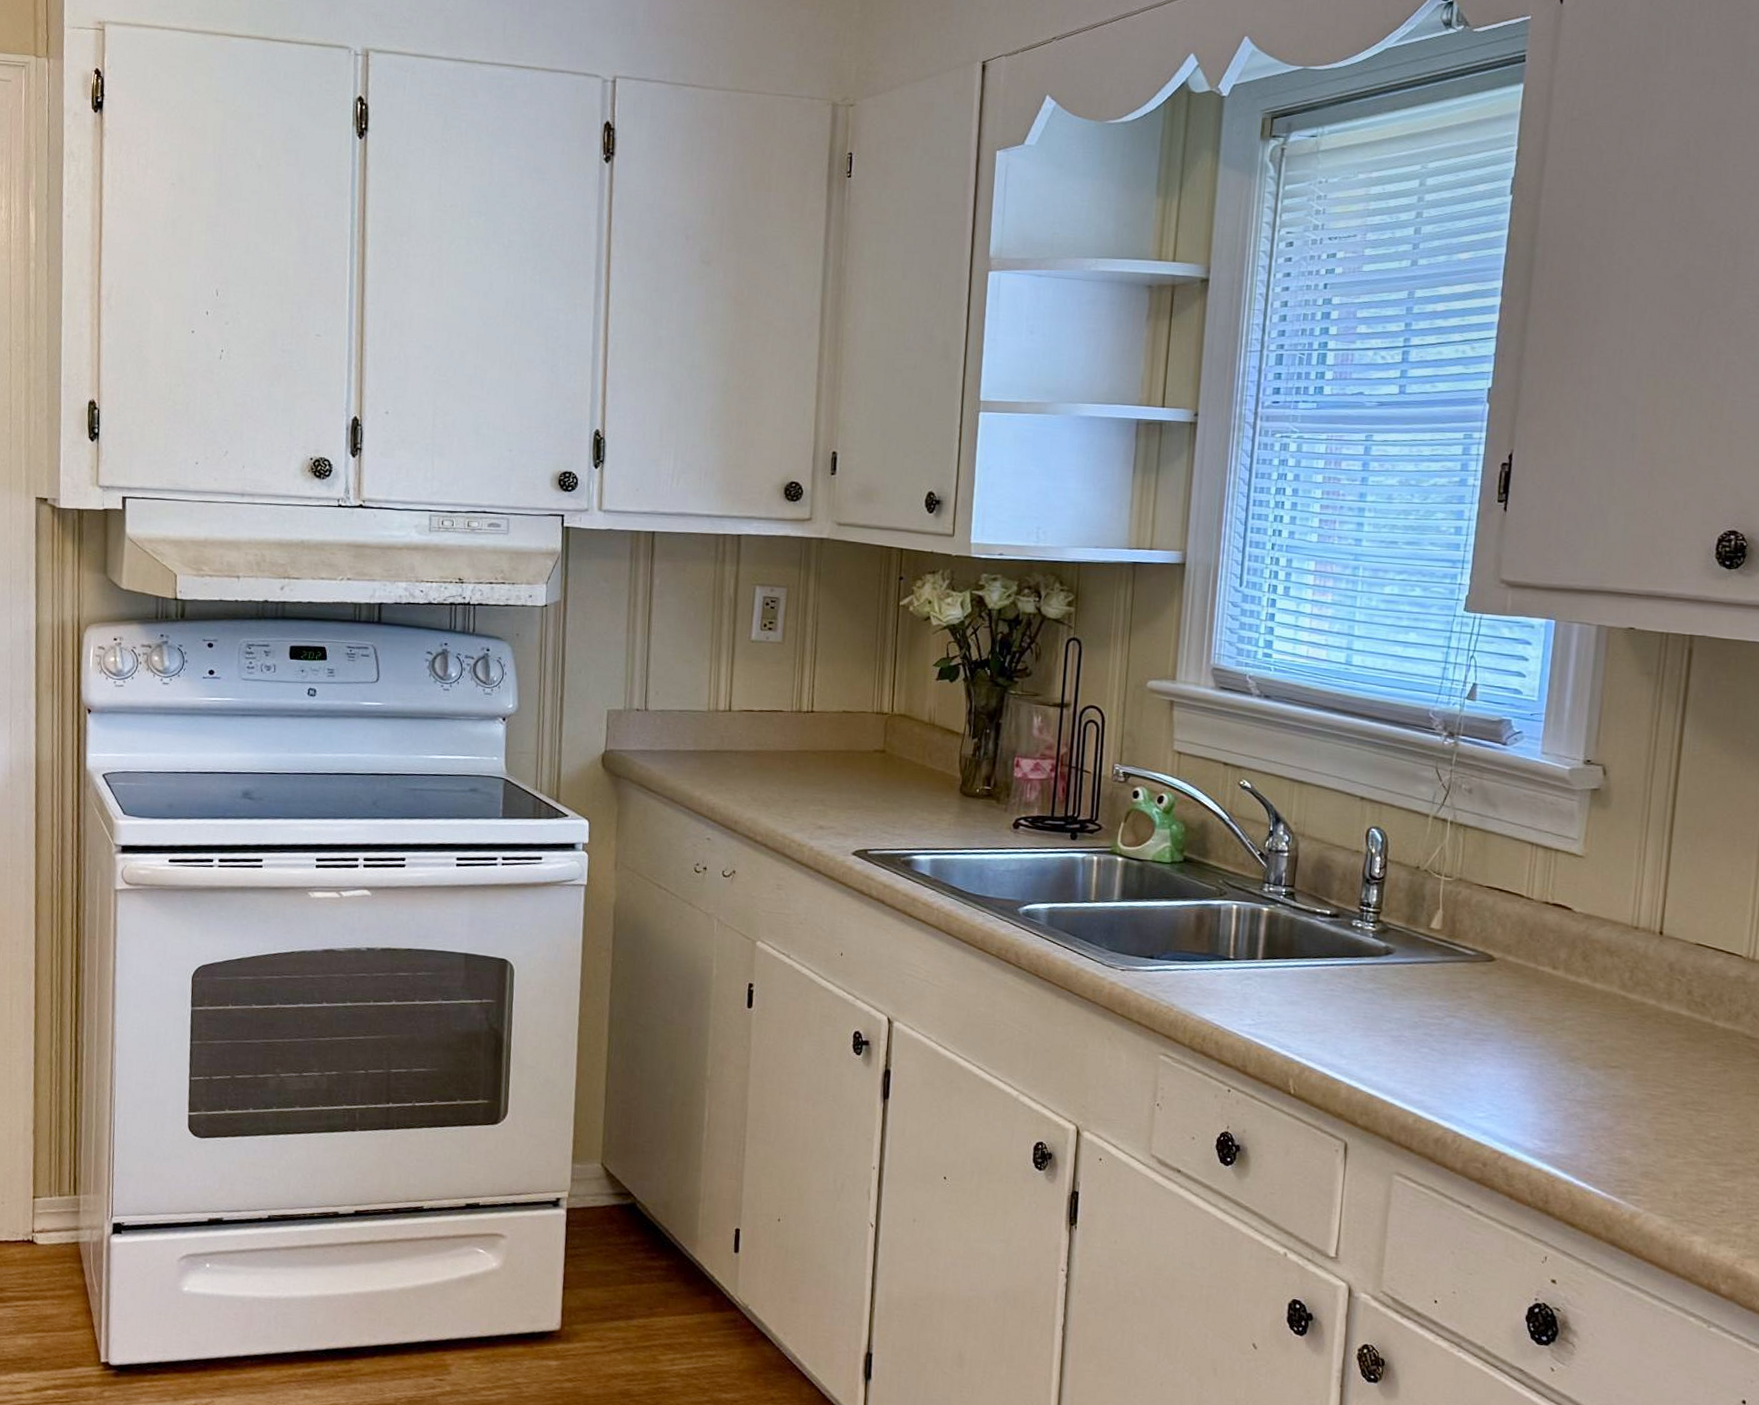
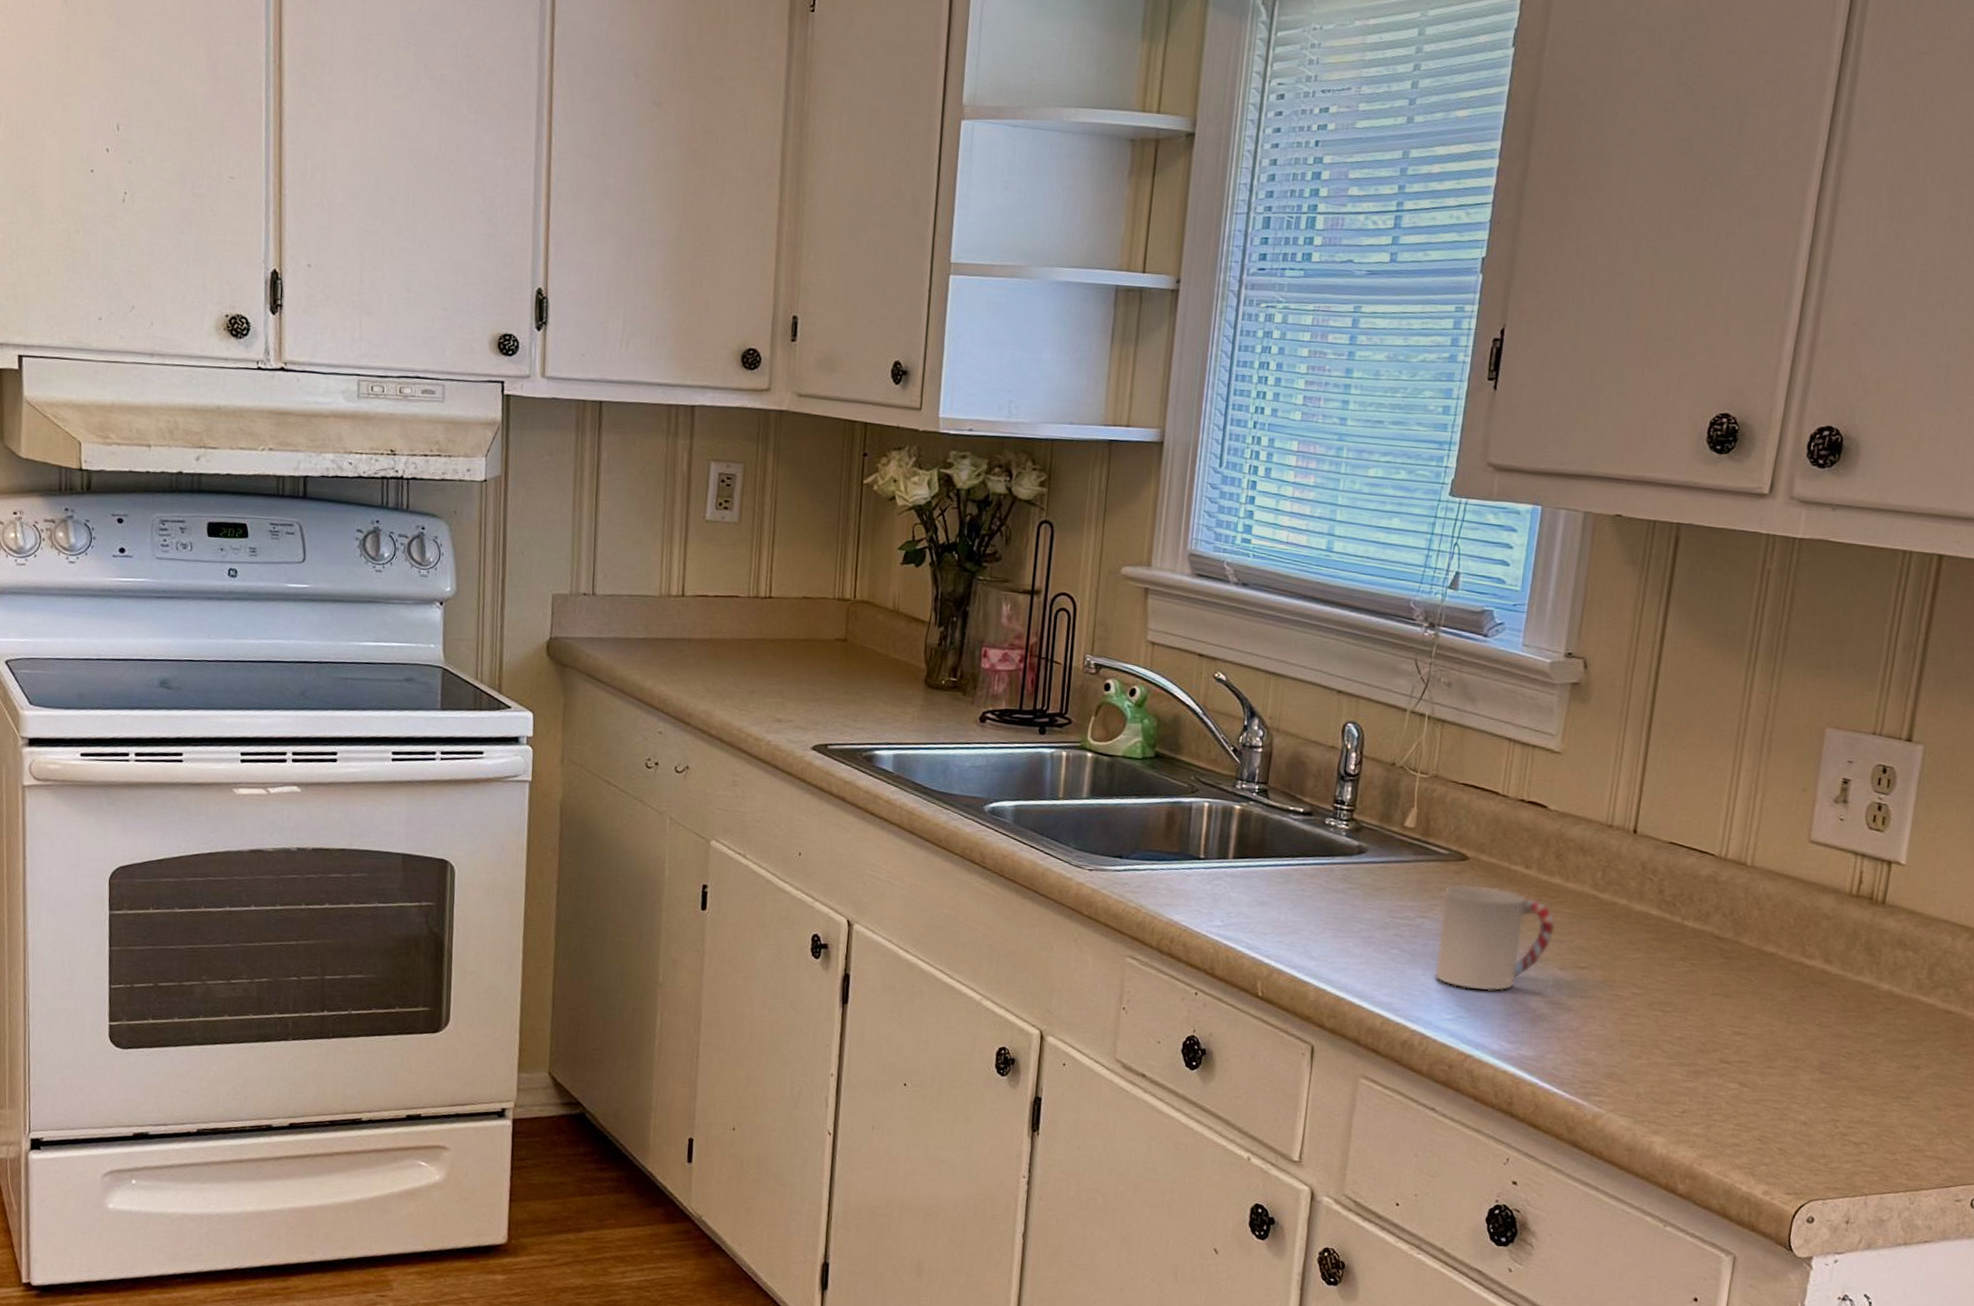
cup: none [1465,984,1585,1090] -> present [1434,884,1556,992]

